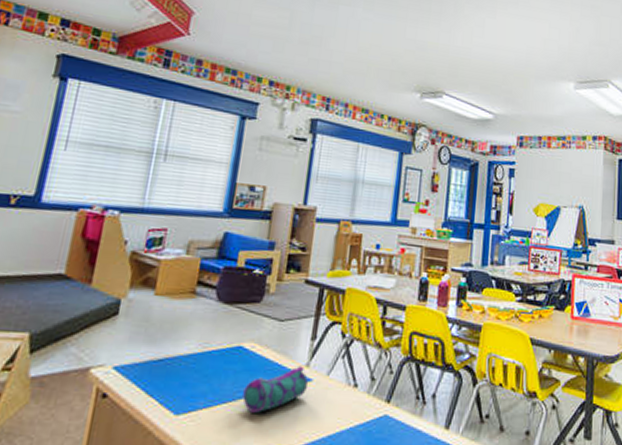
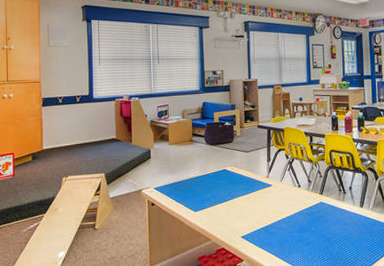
pencil case: present [242,366,308,414] -> none [232,177,269,208]

